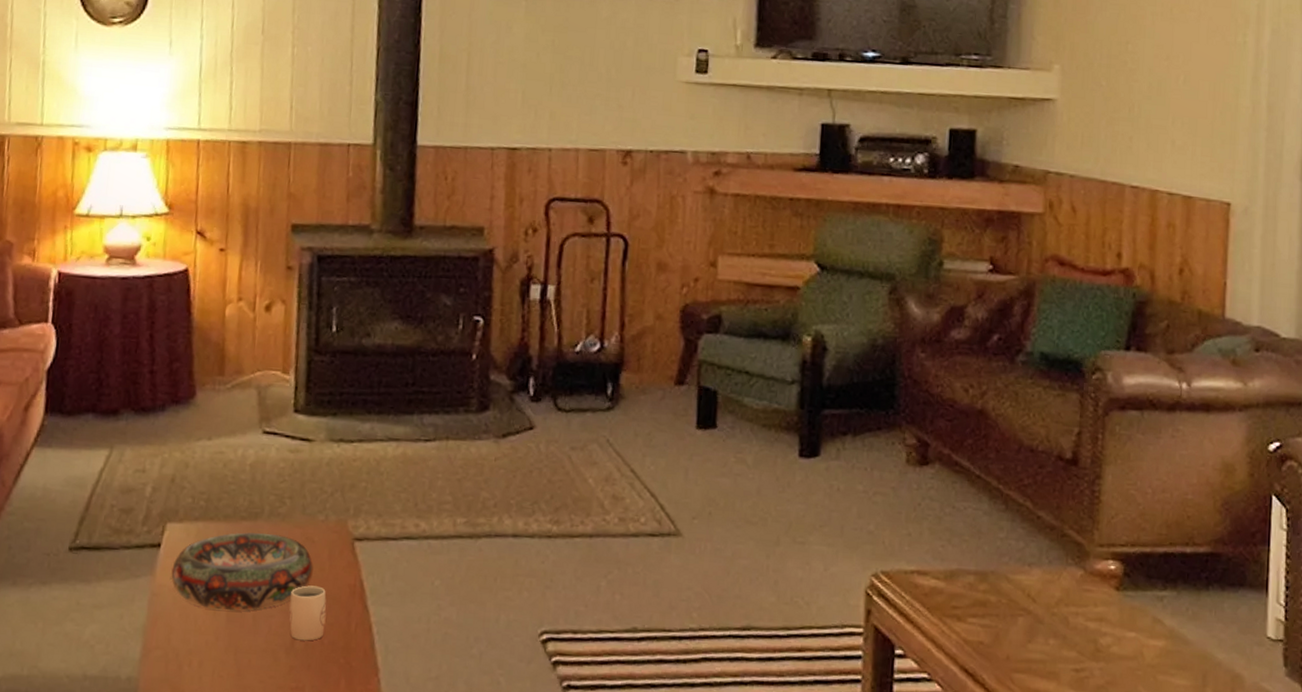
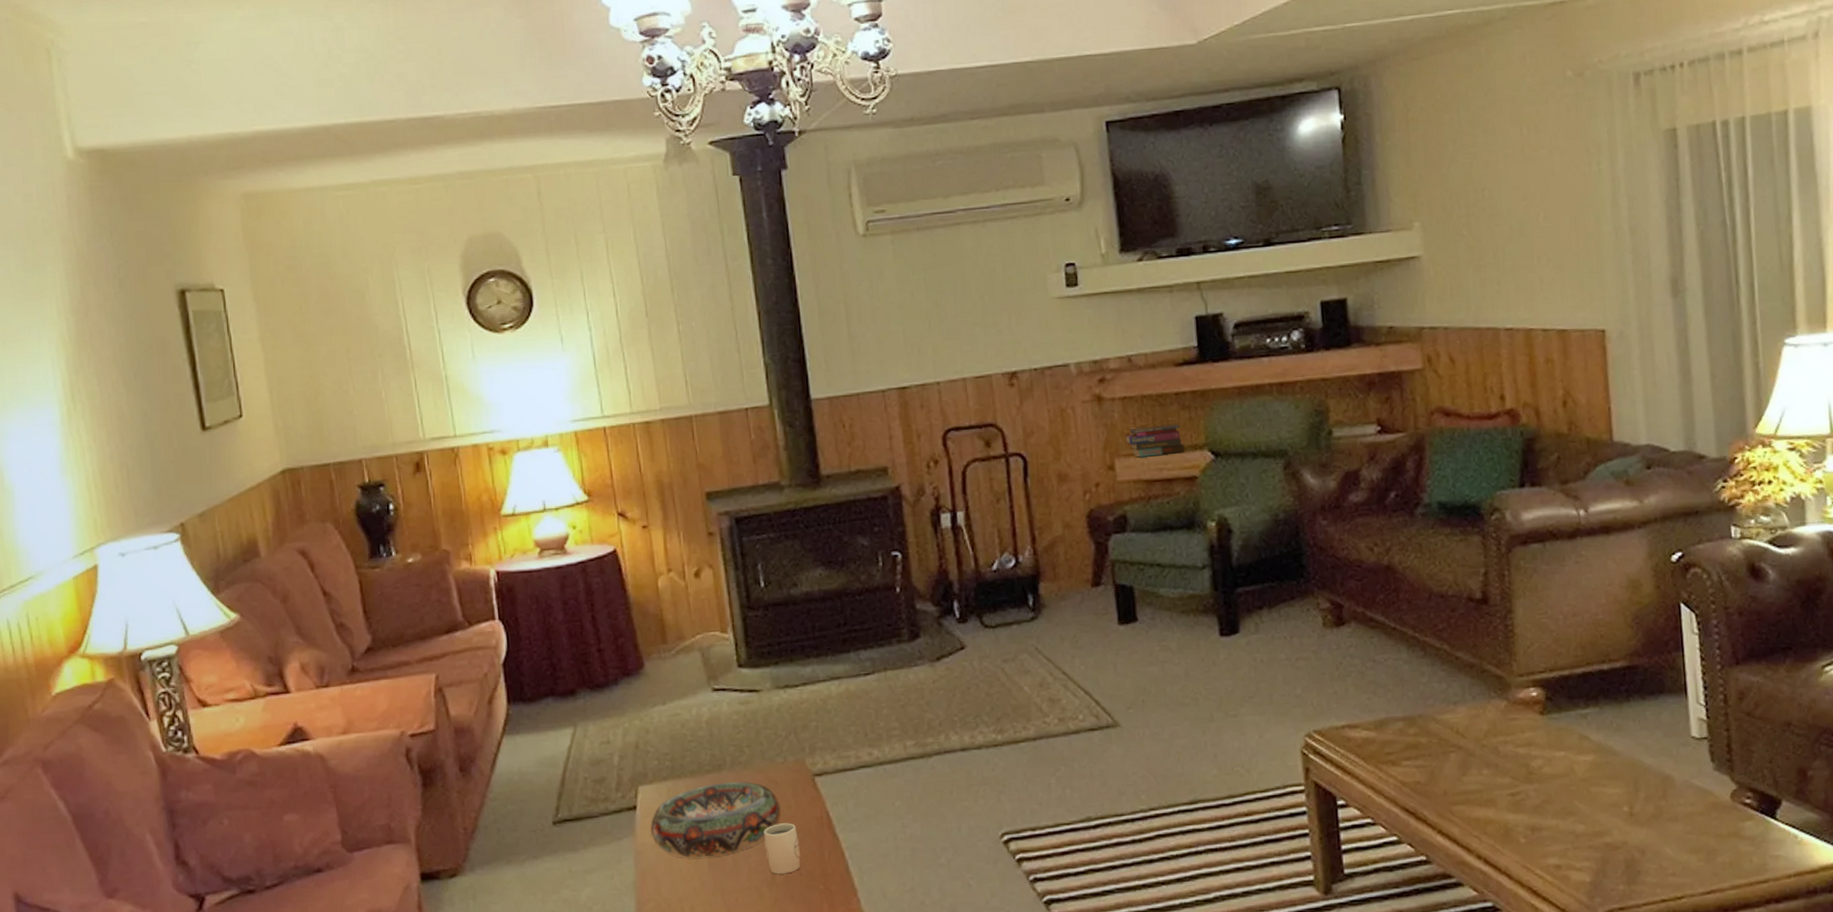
books: none [732,227,791,260] -> present [1125,423,1185,458]

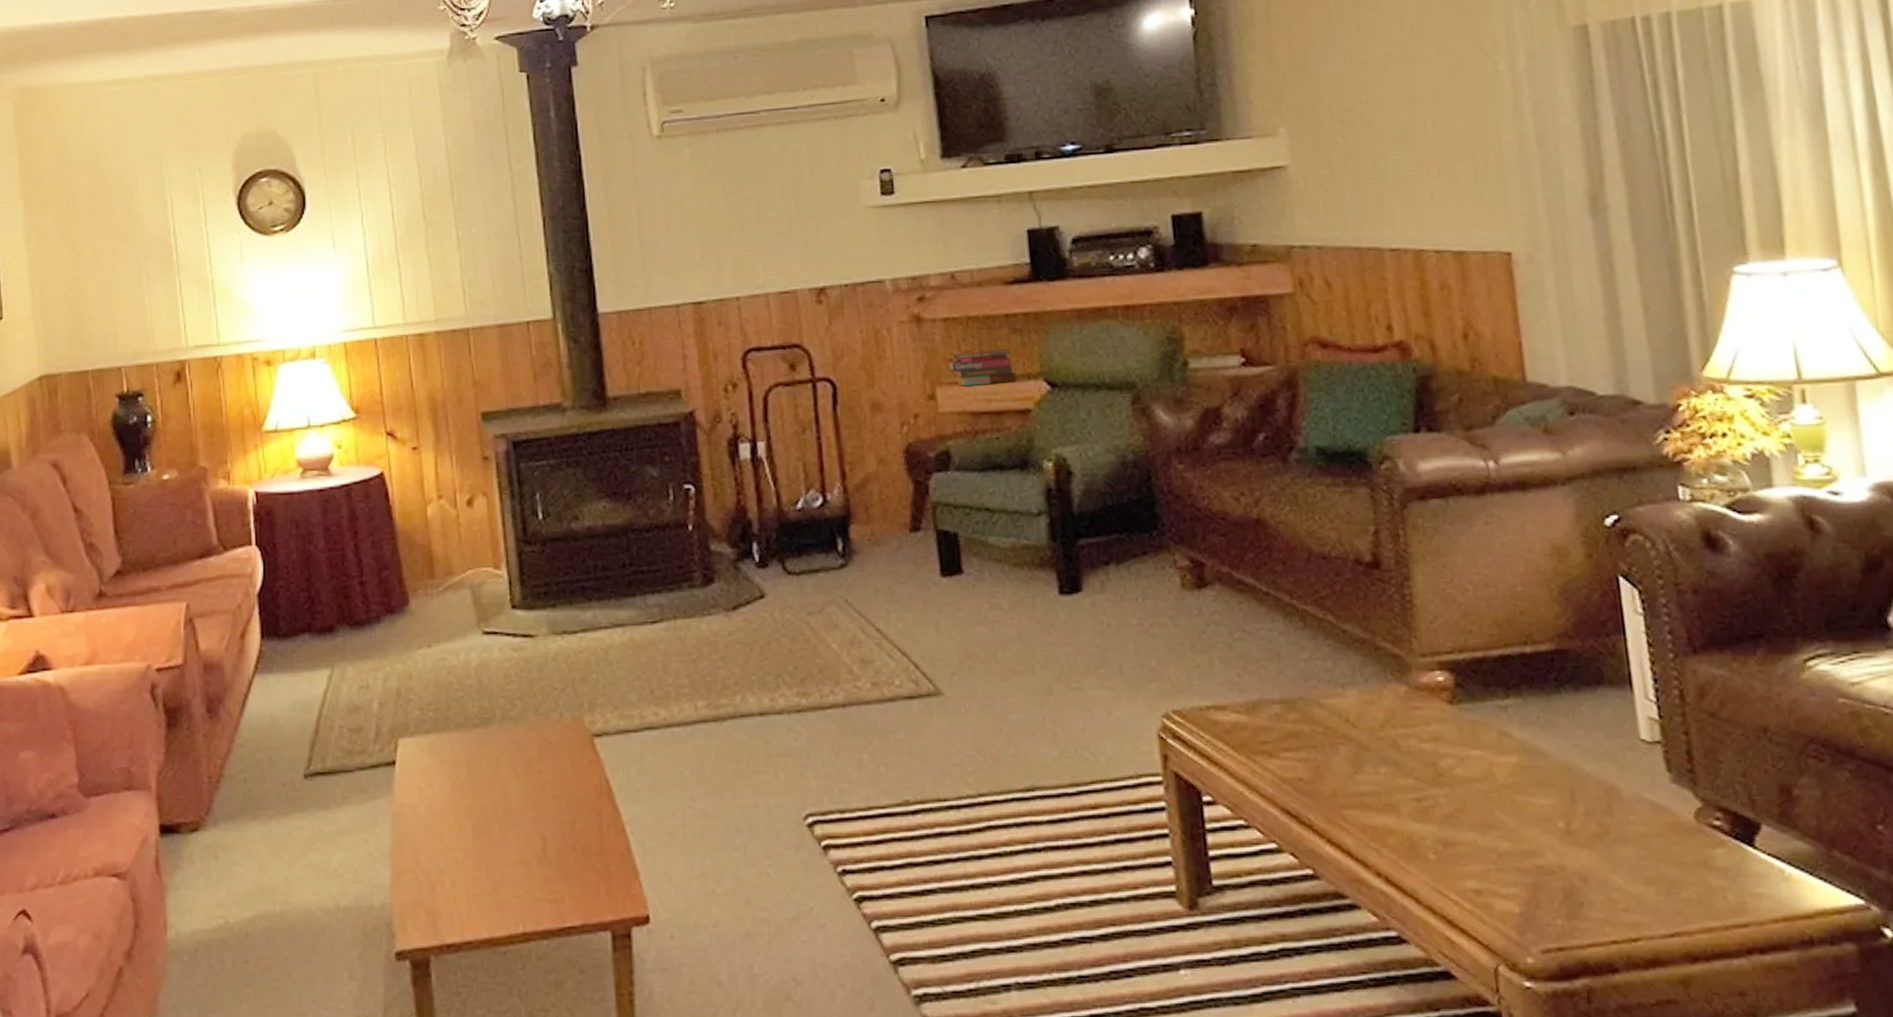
decorative bowl: present [650,781,781,859] -> none [410,738,555,825]
mug: present [764,823,801,875] -> none [535,789,576,849]

